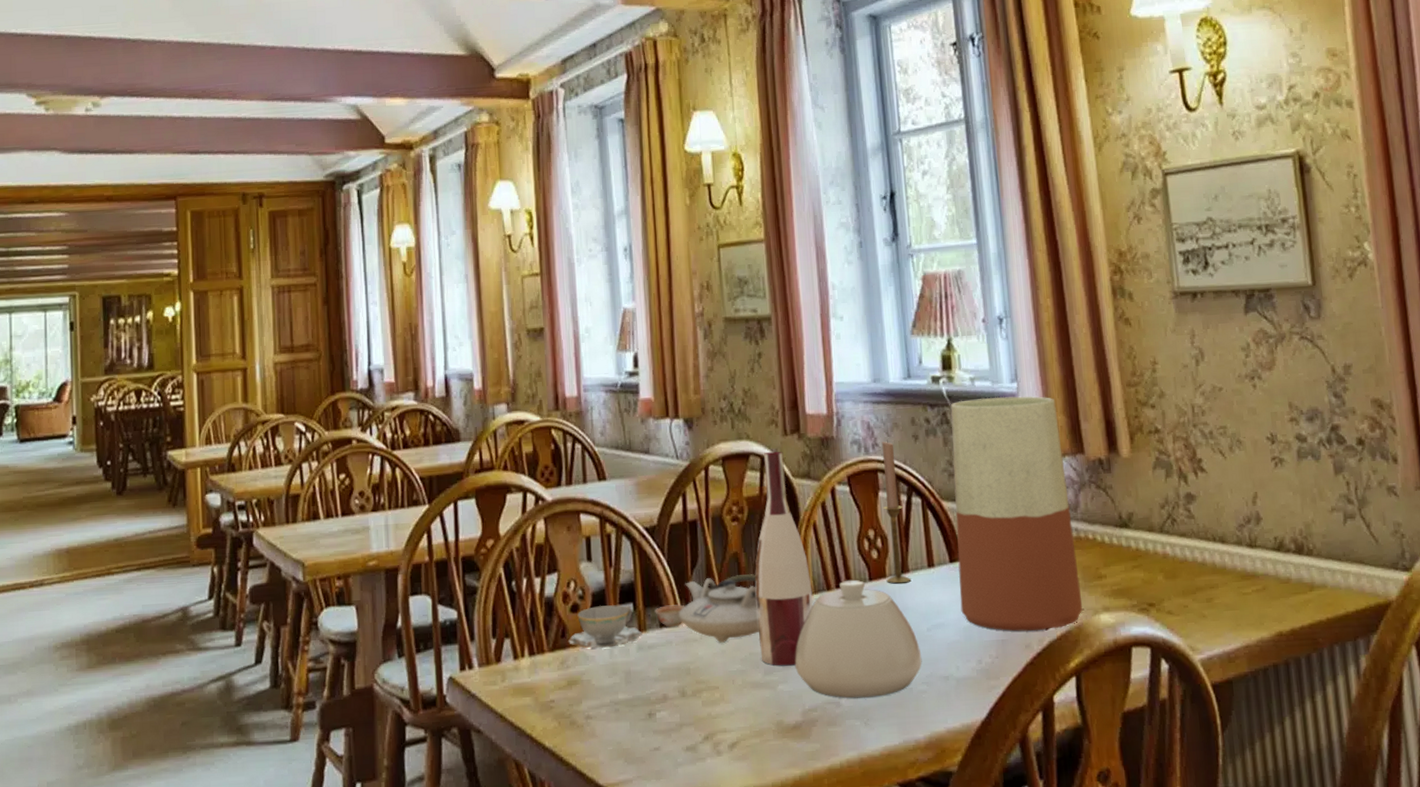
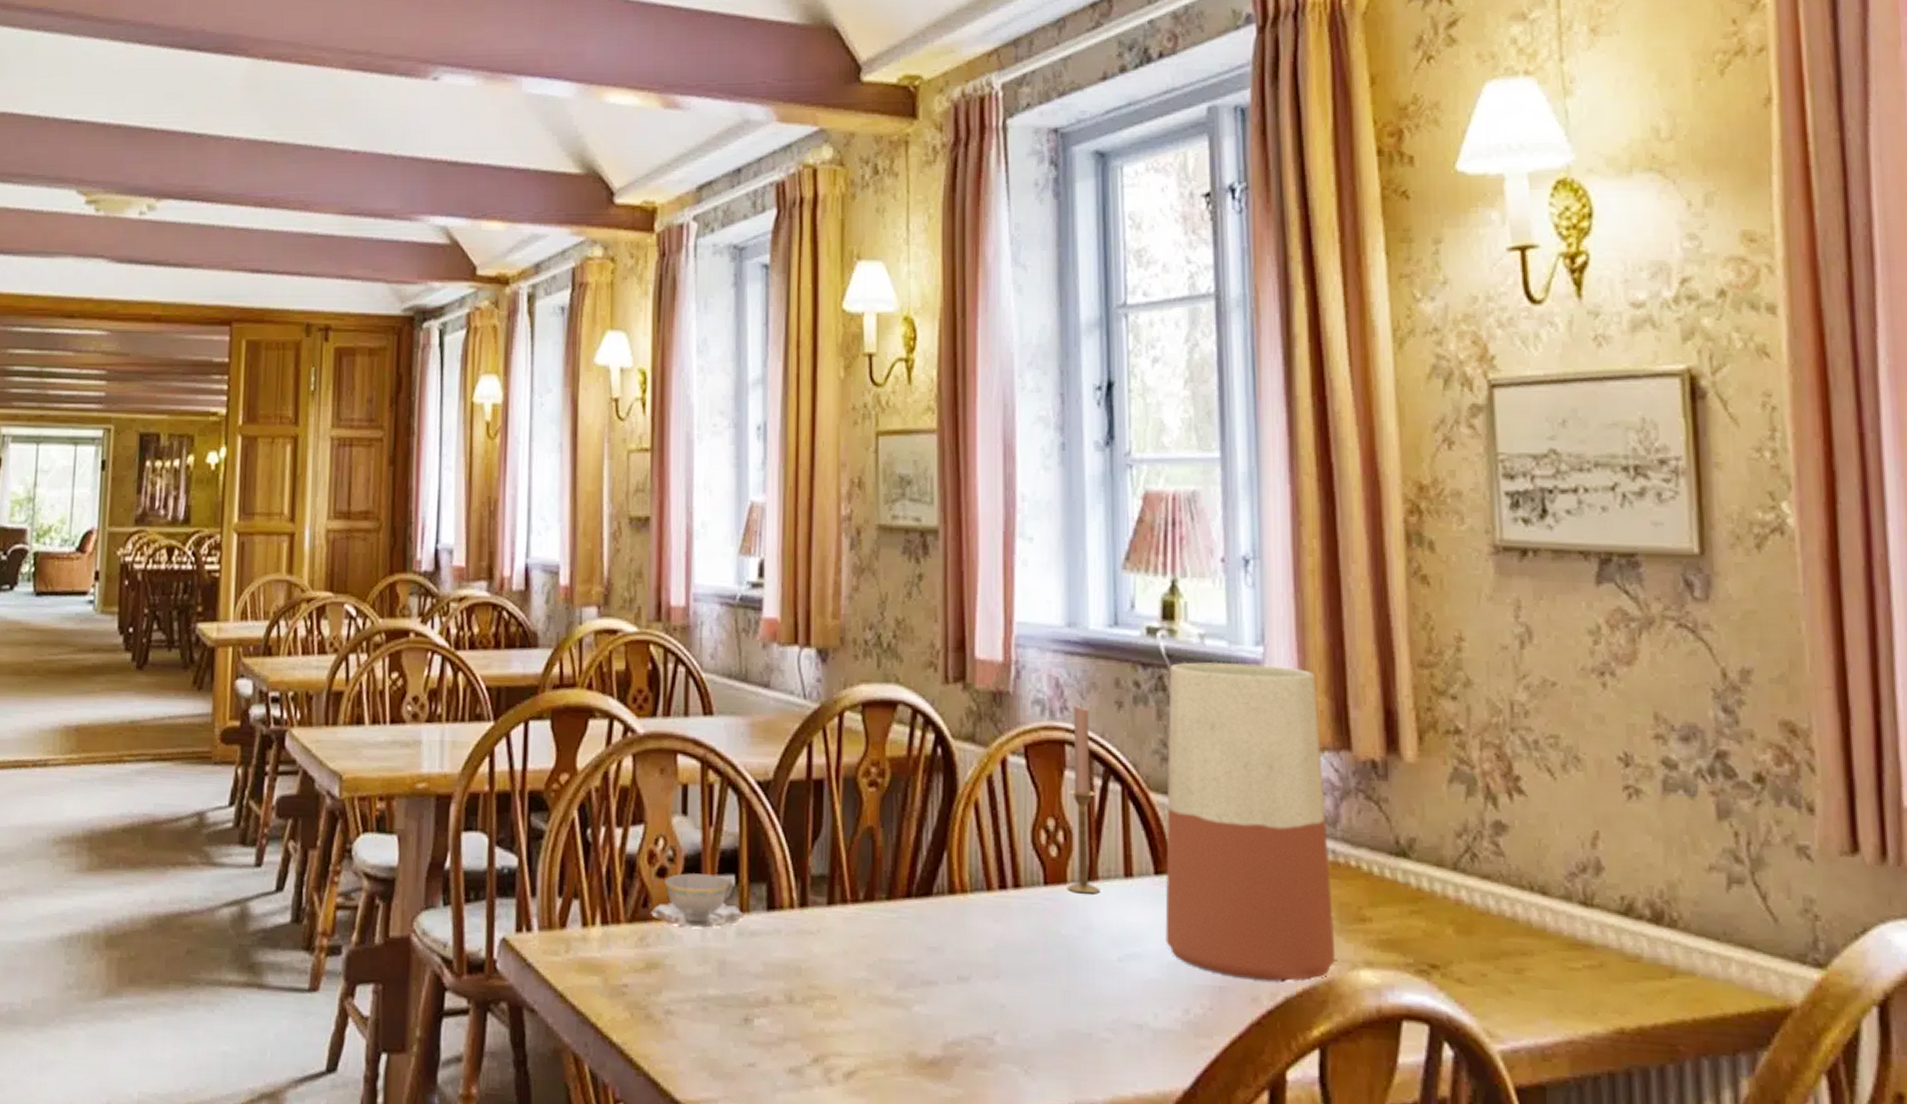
teapot: present [655,573,760,643] -> none [762,855,895,941]
wine bottle: present [754,451,813,666] -> none [892,702,967,982]
sugar bowl: present [794,579,922,699] -> none [937,880,1108,1039]

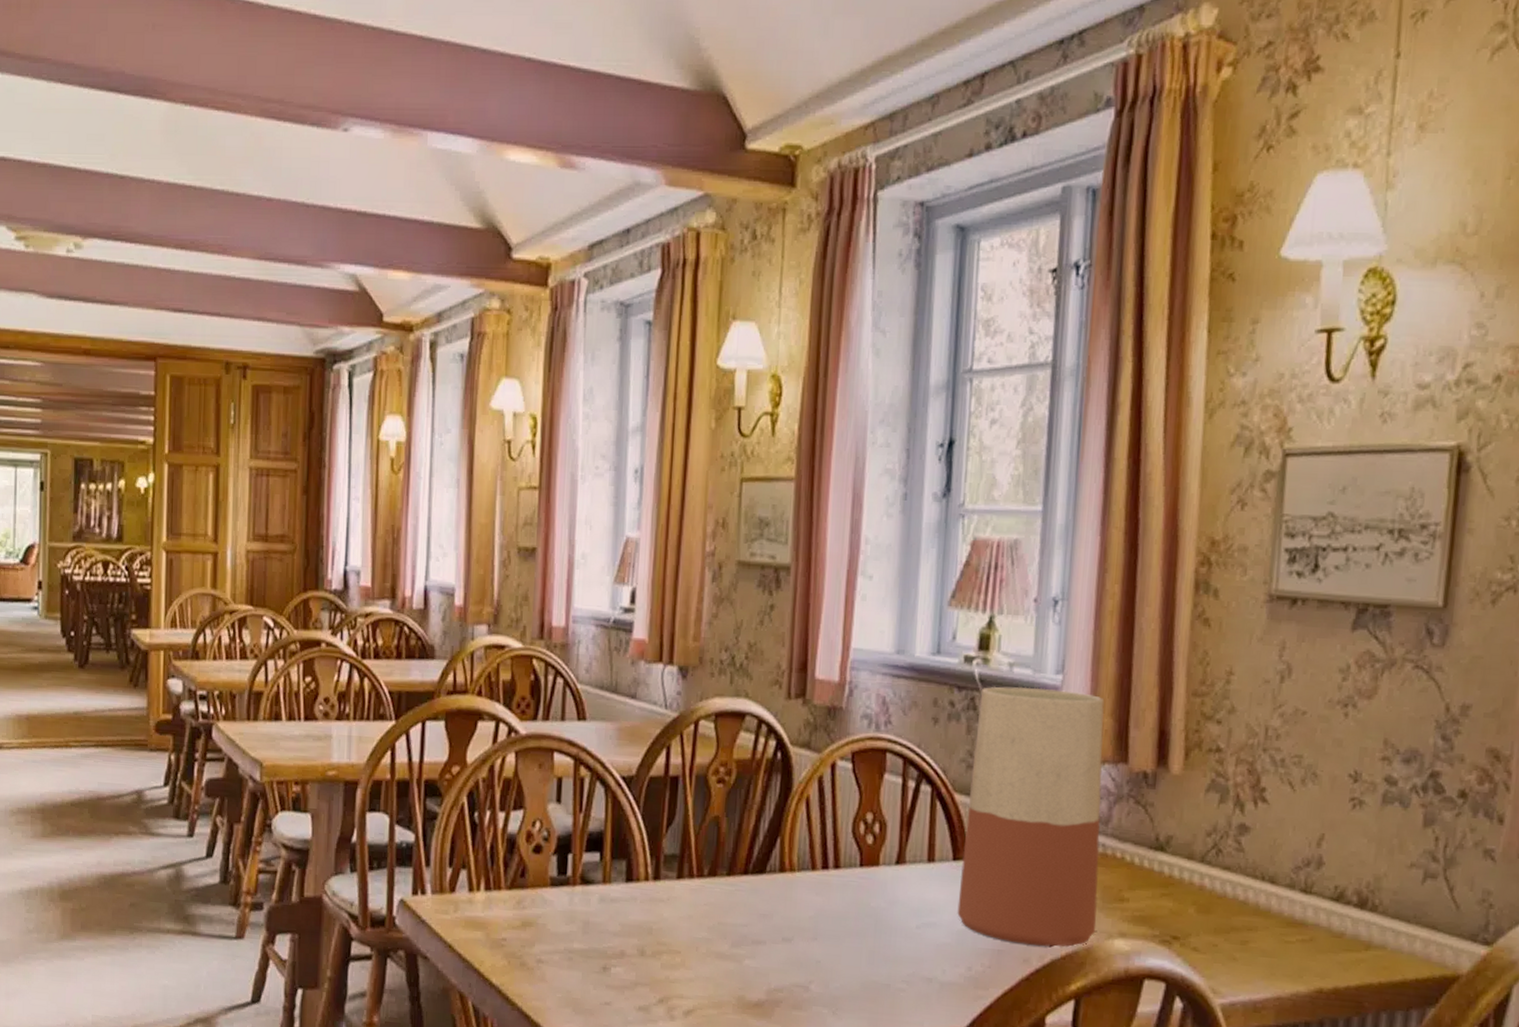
teacup: present [651,873,744,928] -> none [527,850,606,895]
candlestick: present [1067,703,1101,894] -> none [879,718,910,875]

